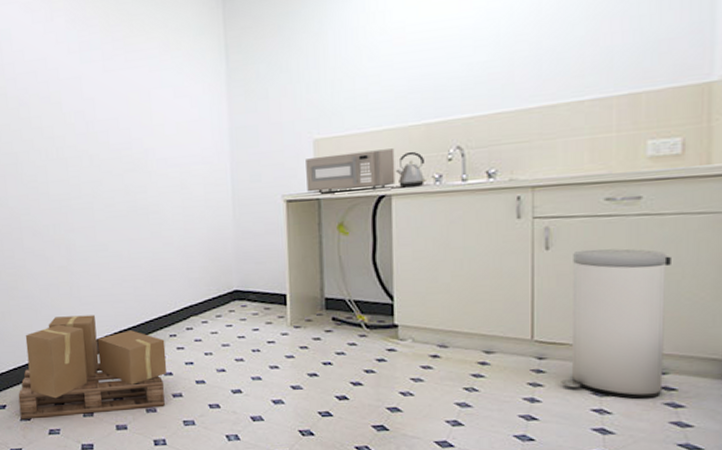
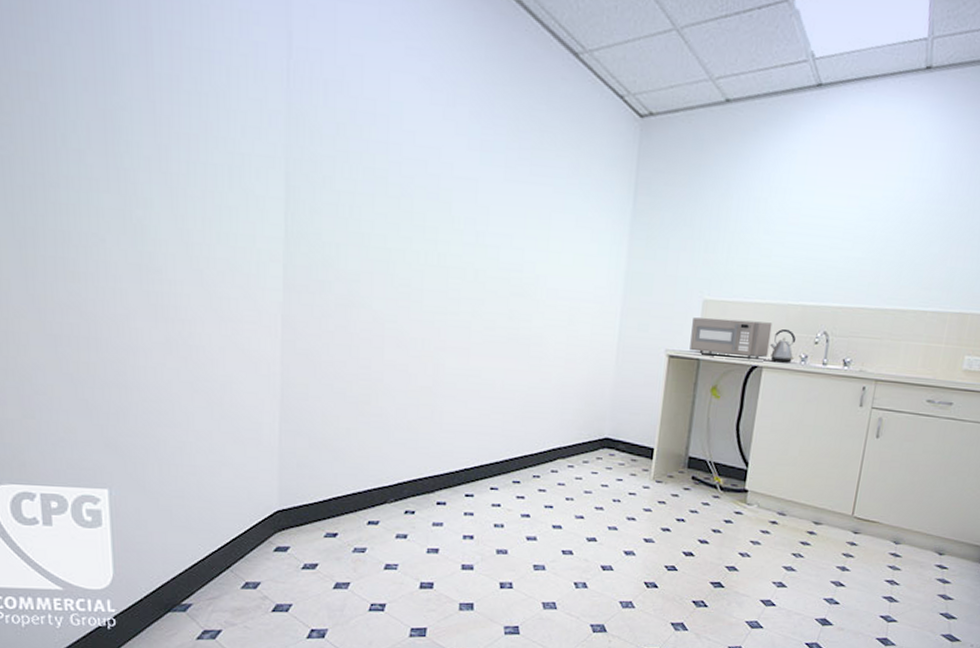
cardboard boxes: present [18,315,167,420] -> none [353,441,527,551]
pedal bin: present [561,248,671,399] -> none [867,442,964,574]

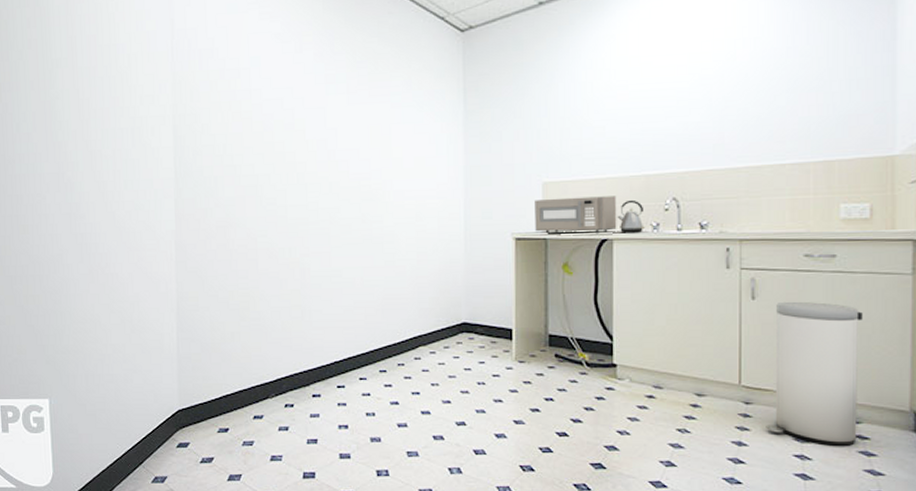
pedal bin: none [867,442,964,574] -> present [766,301,863,446]

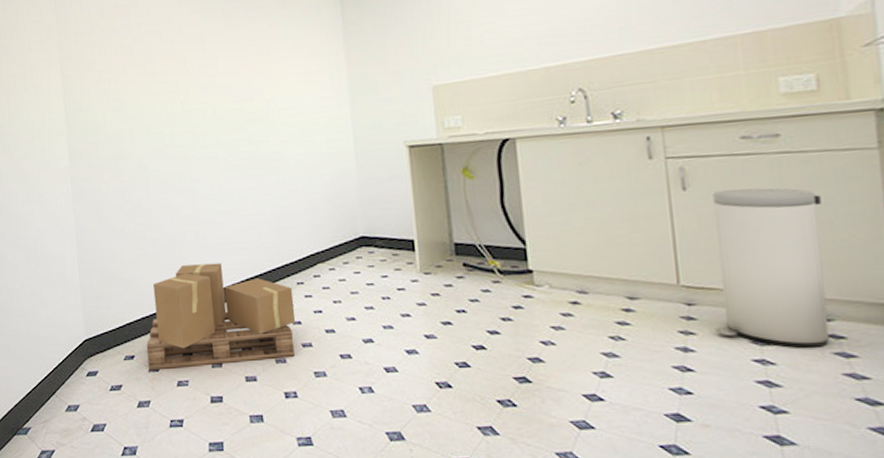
cardboard boxes: none [242,340,394,444] -> present [146,263,296,371]
microwave: present [535,196,617,234] -> none [426,92,519,139]
kettle: present [617,199,646,235] -> none [517,95,551,132]

